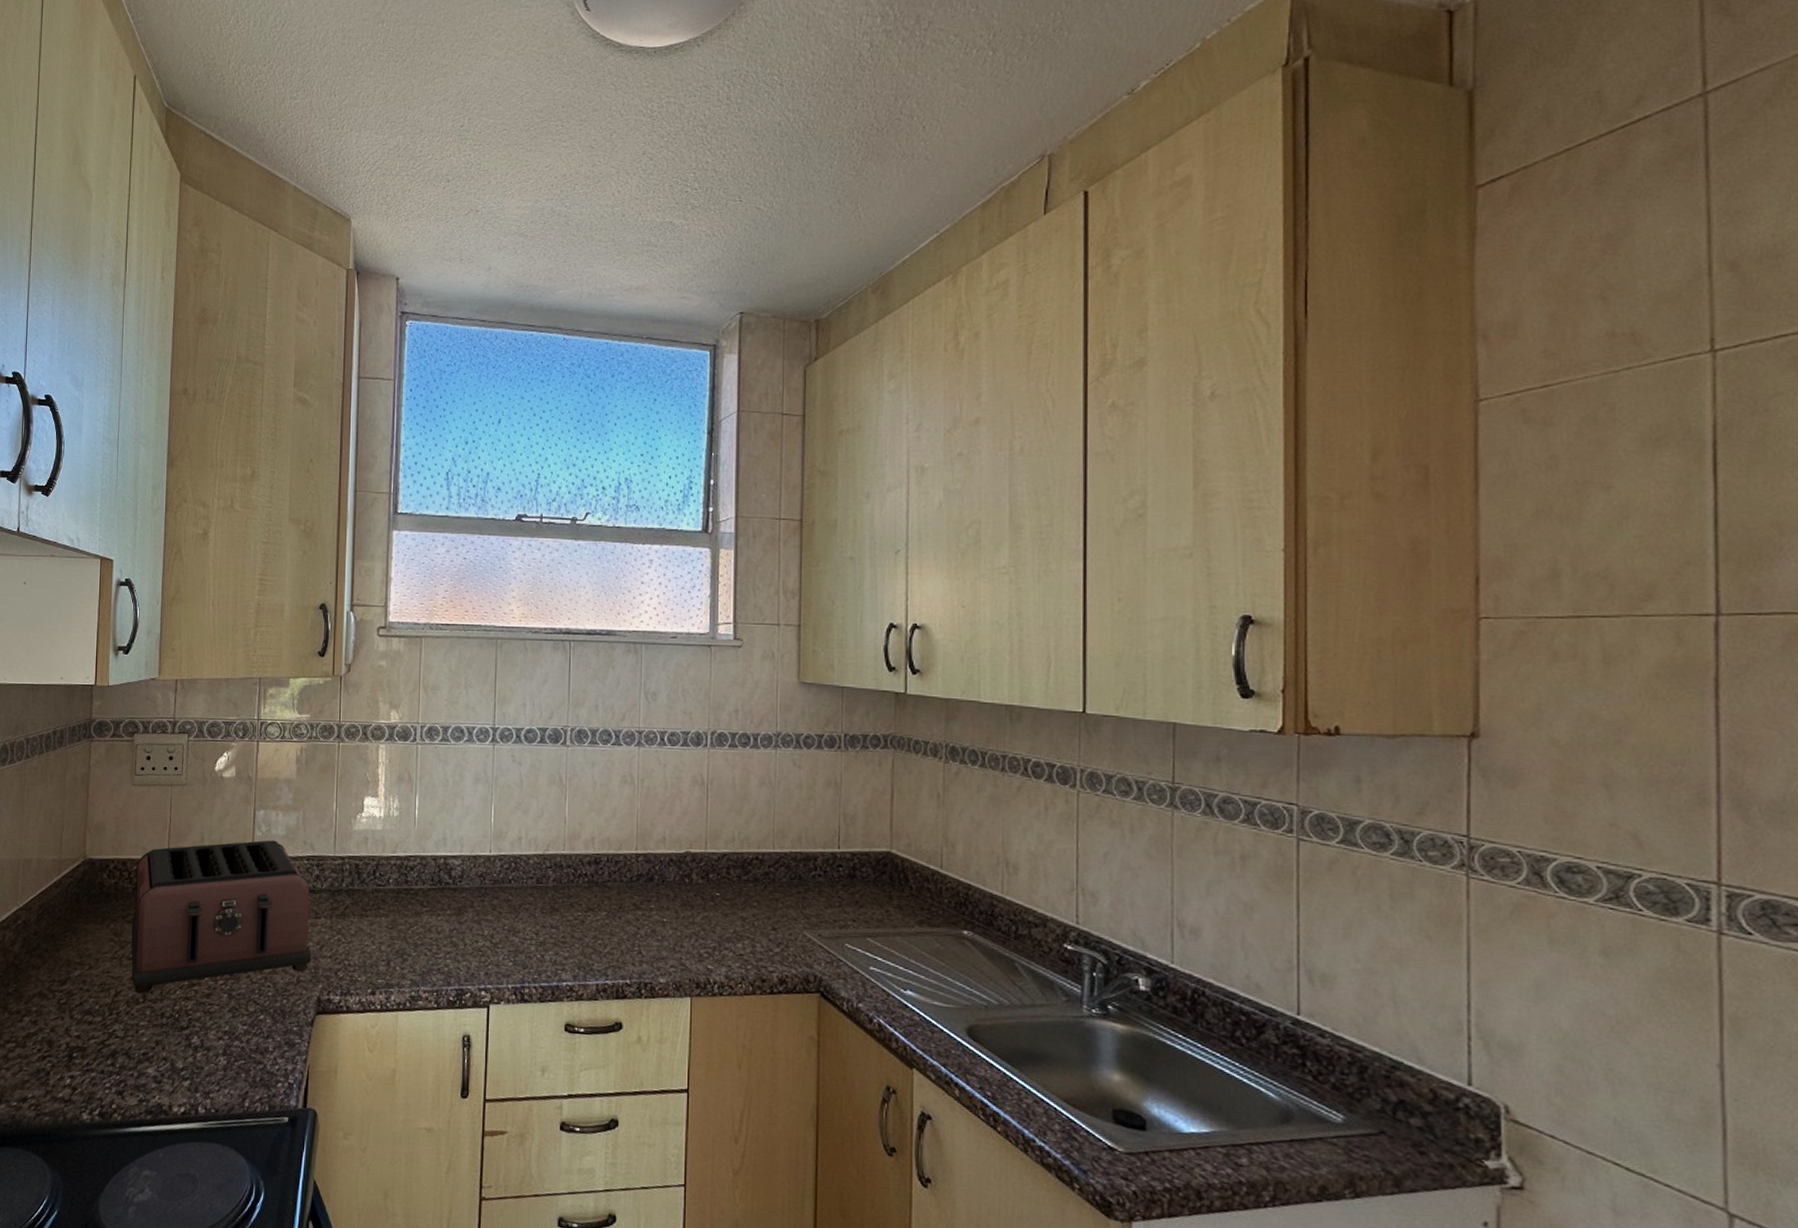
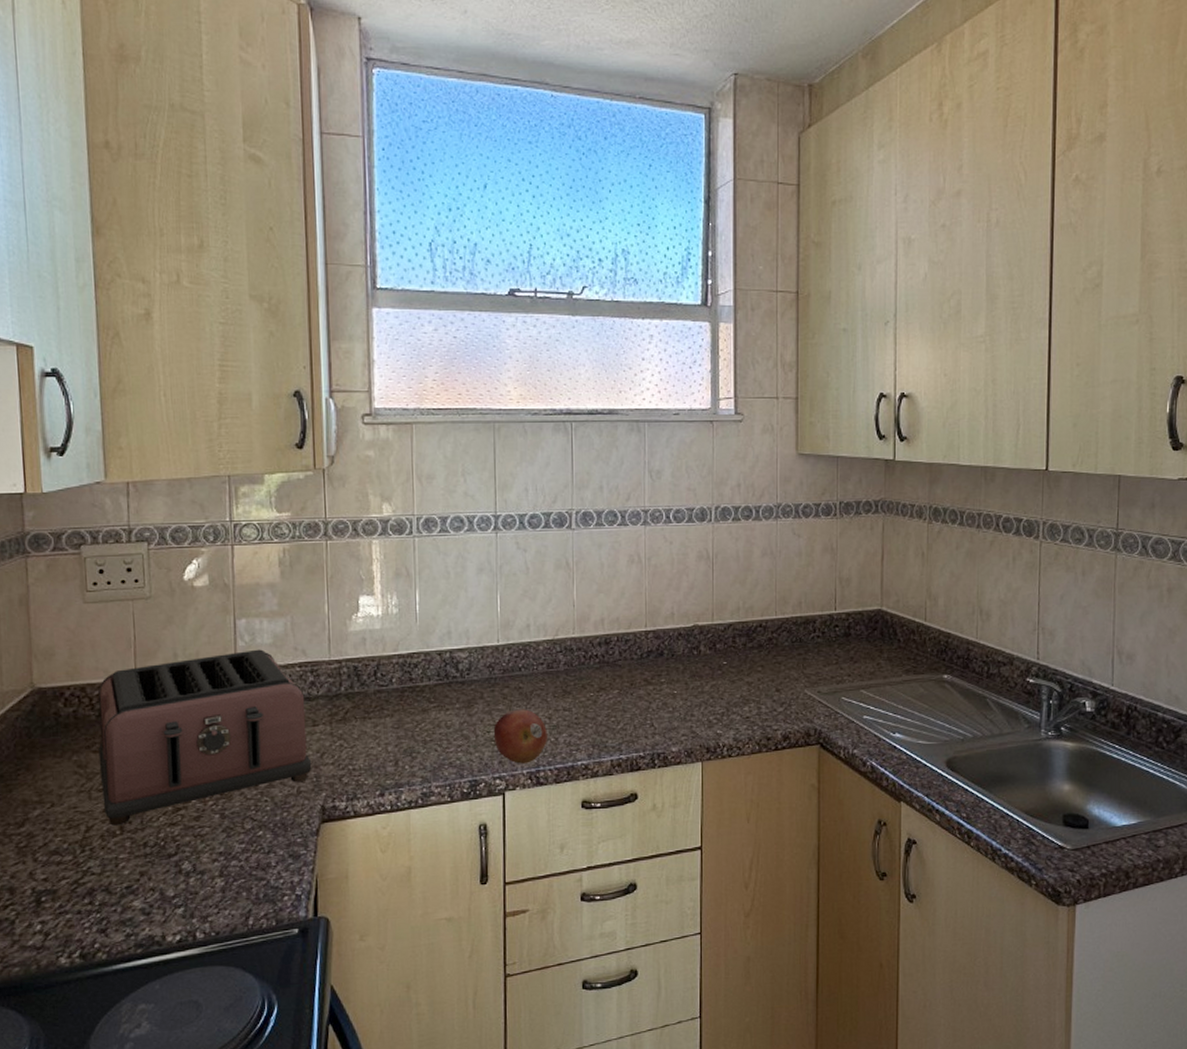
fruit: none [481,921,534,978] -> present [493,709,547,764]

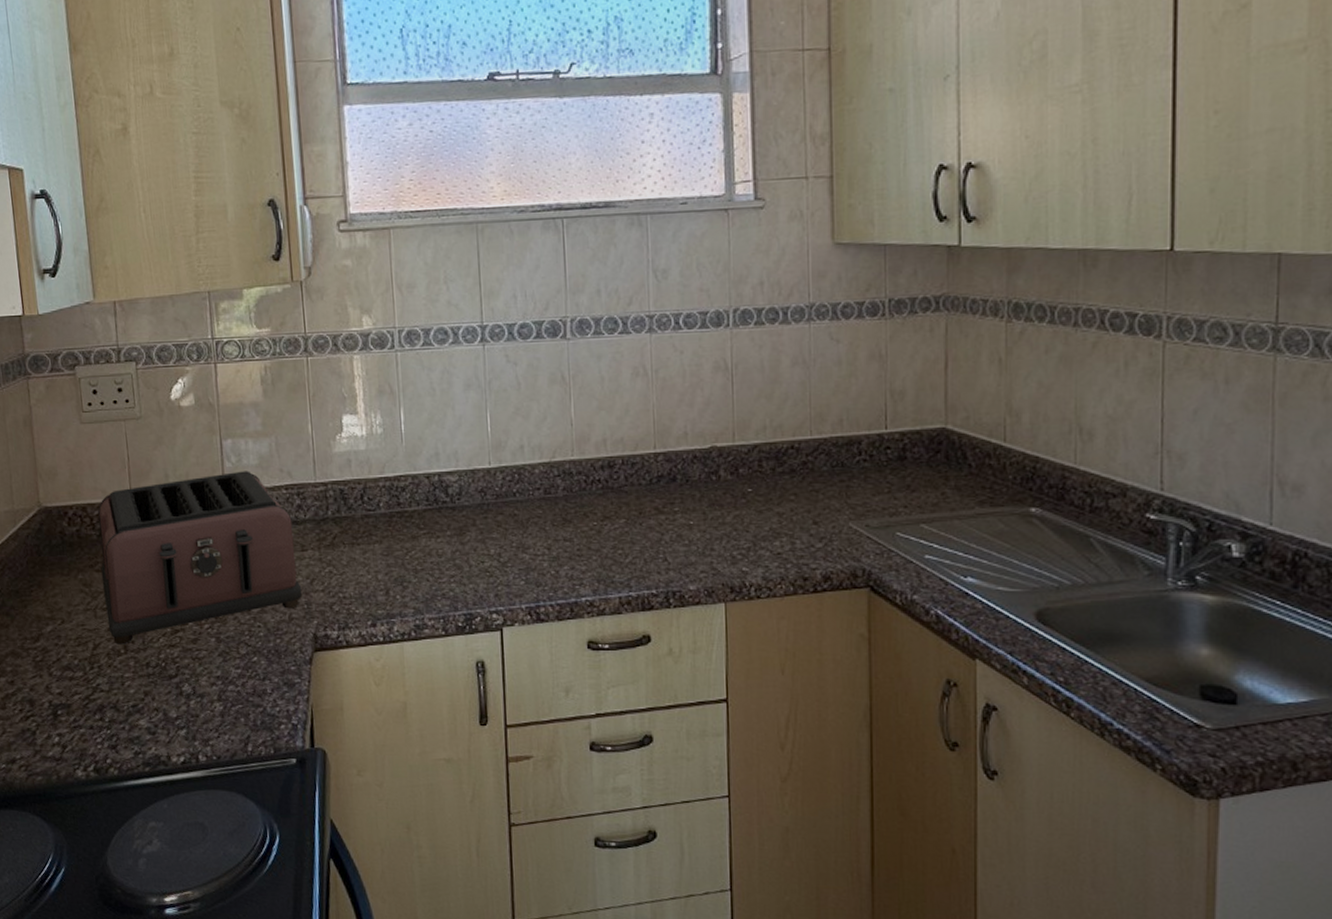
fruit: present [493,709,547,764] -> none [488,538,547,598]

